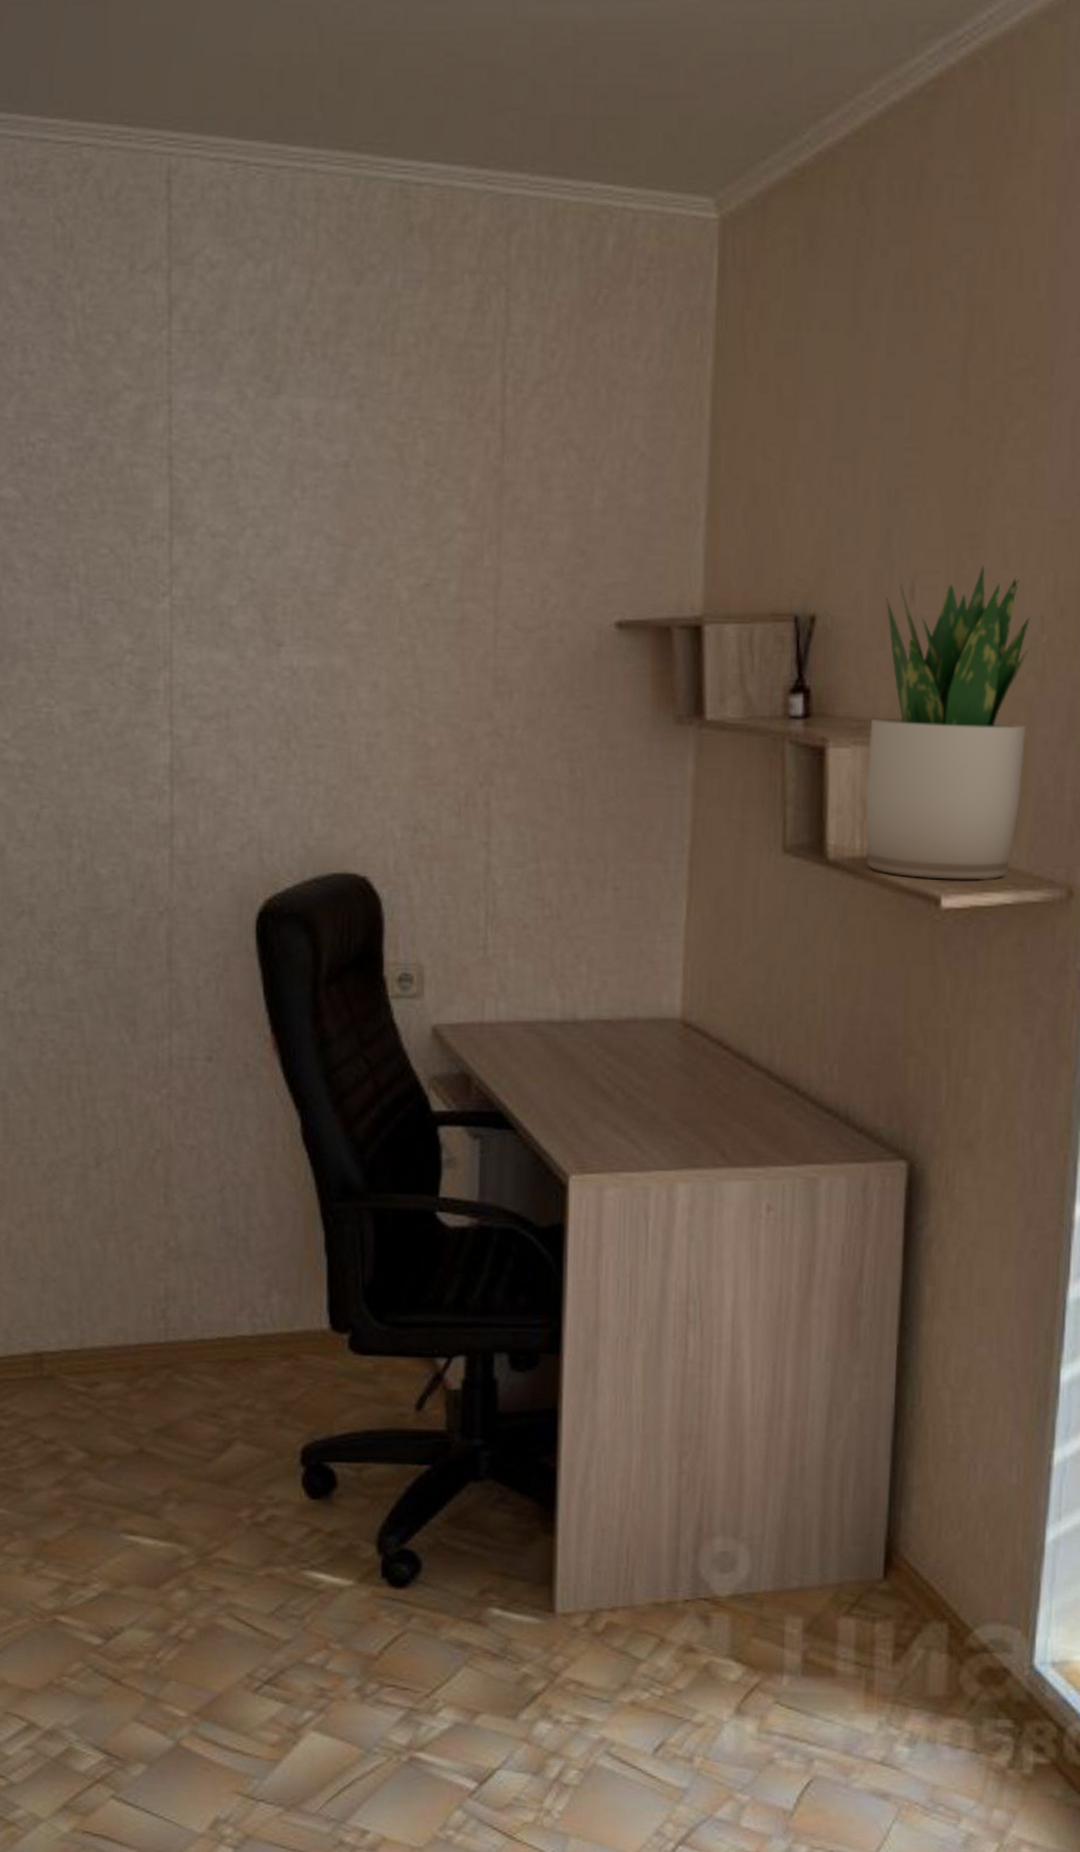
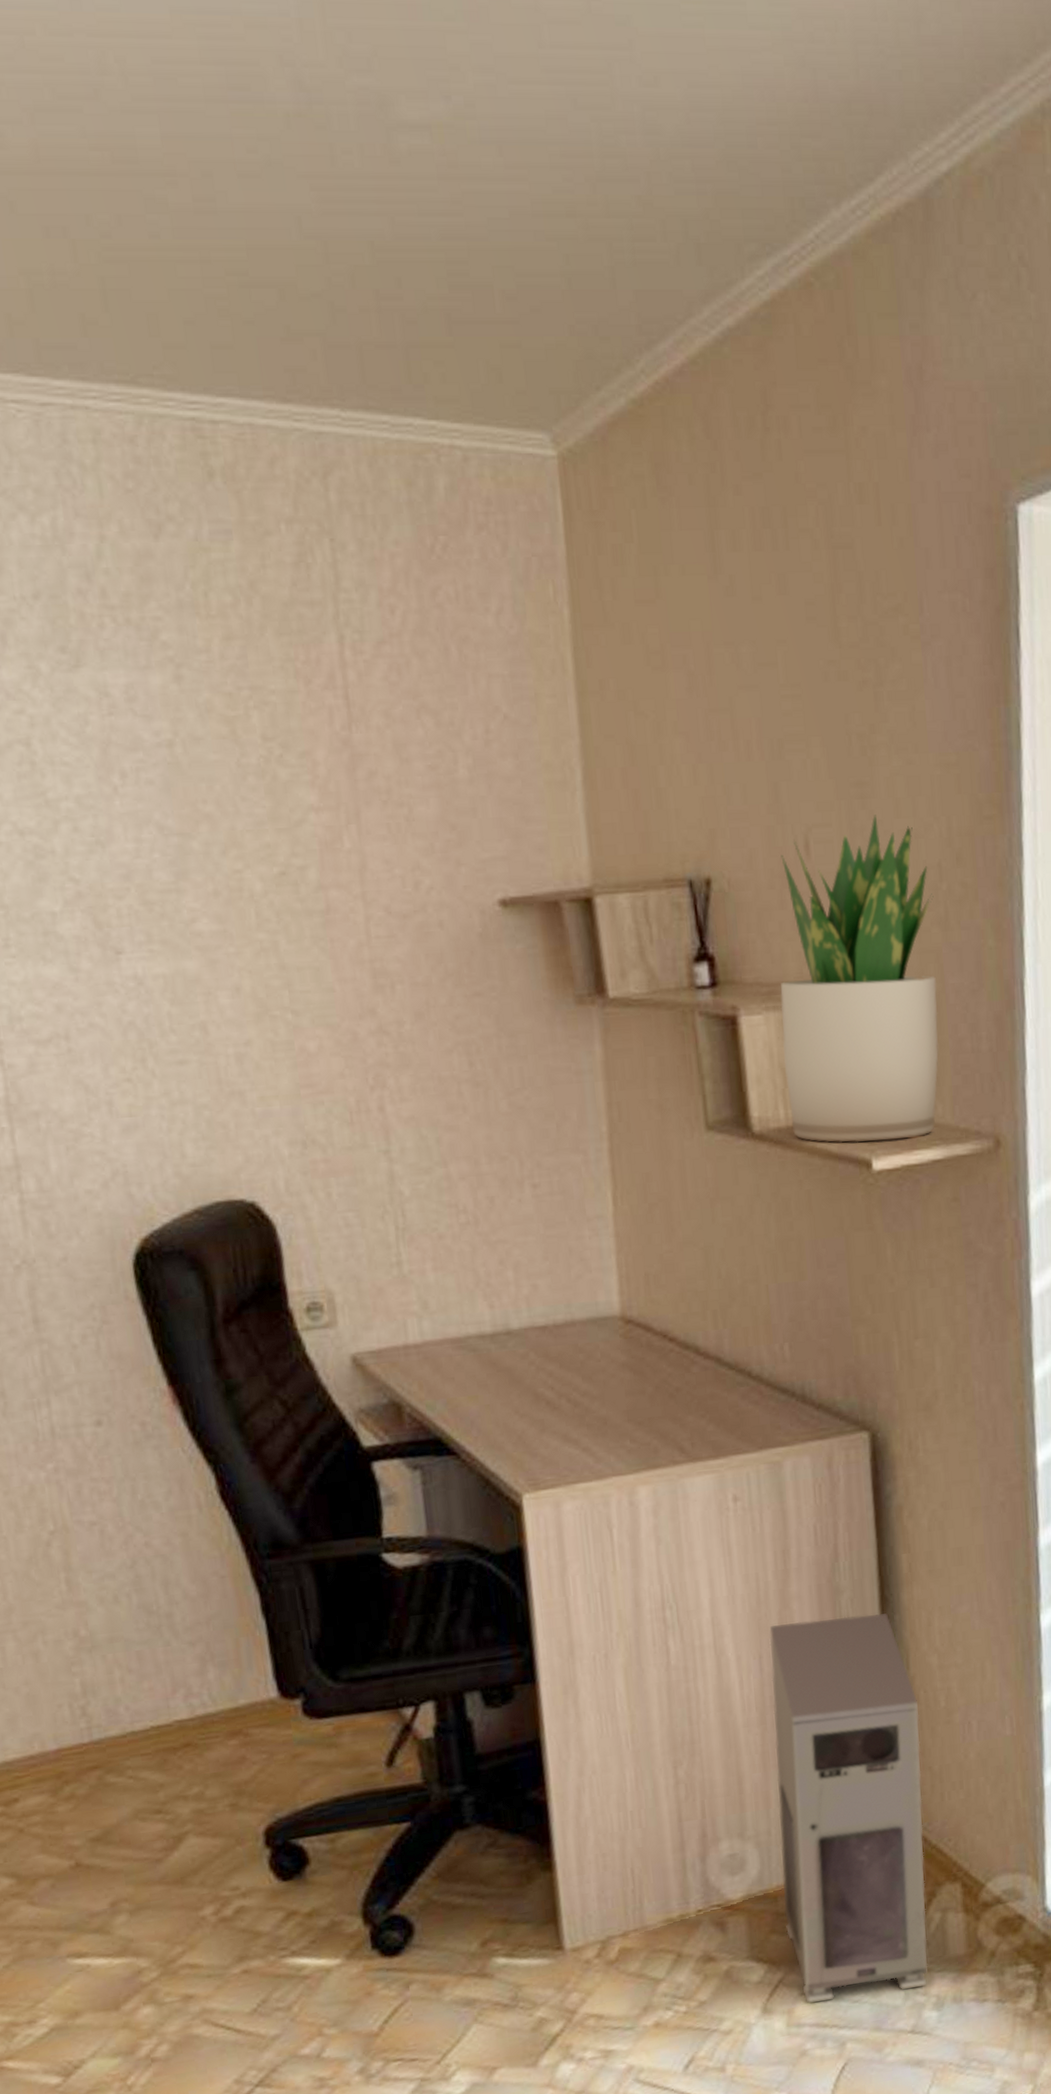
computer tower: none [768,1335,926,1720] -> present [769,1613,928,2003]

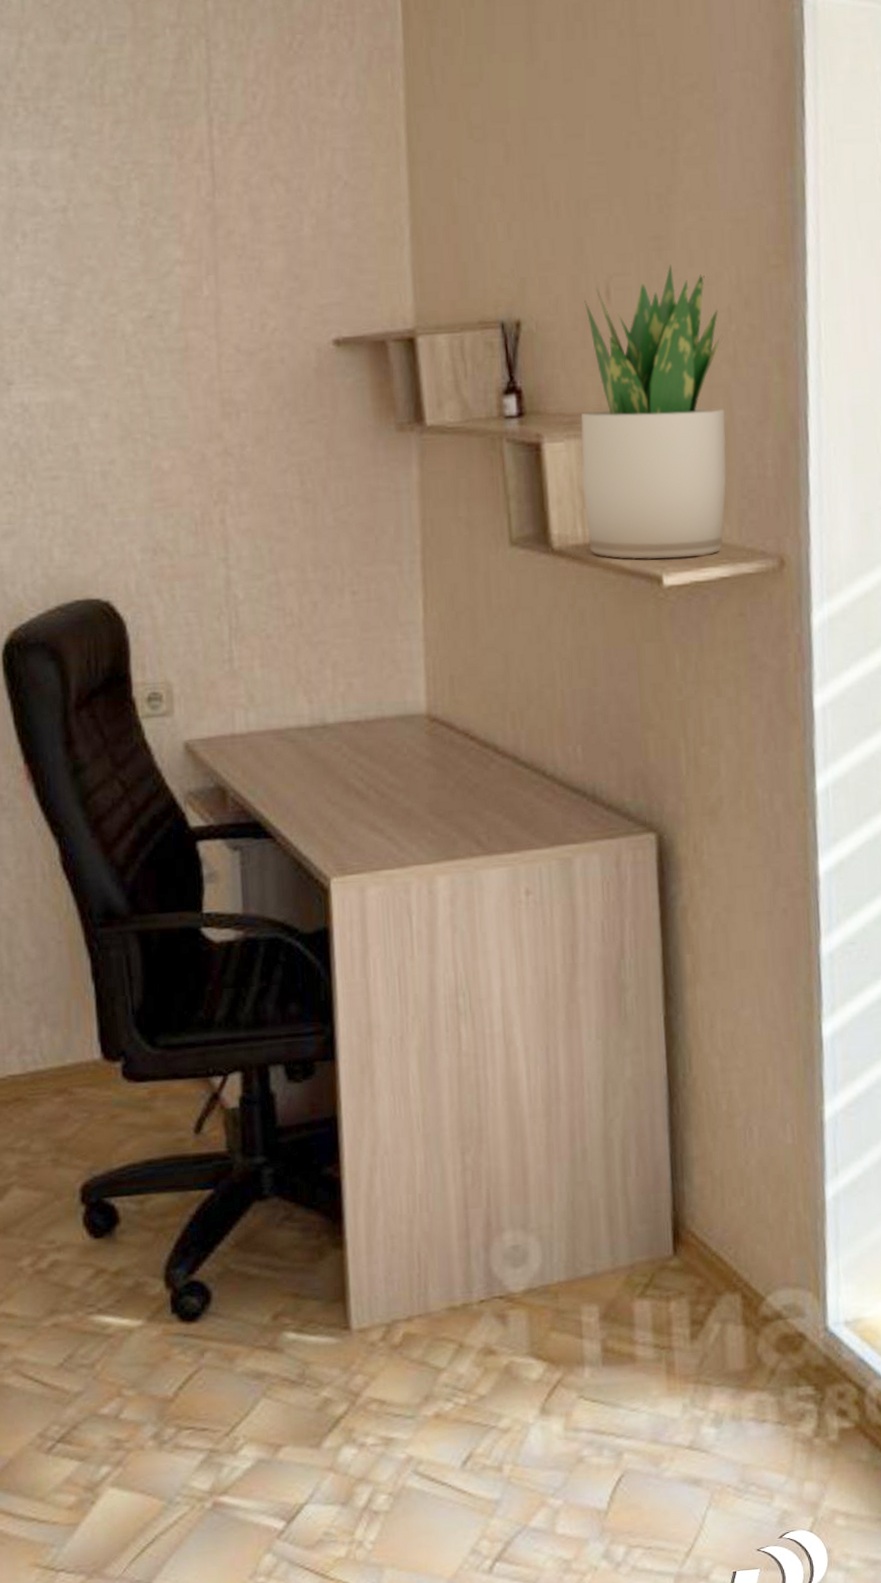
computer tower: present [769,1613,928,2003] -> none [556,1013,707,1407]

